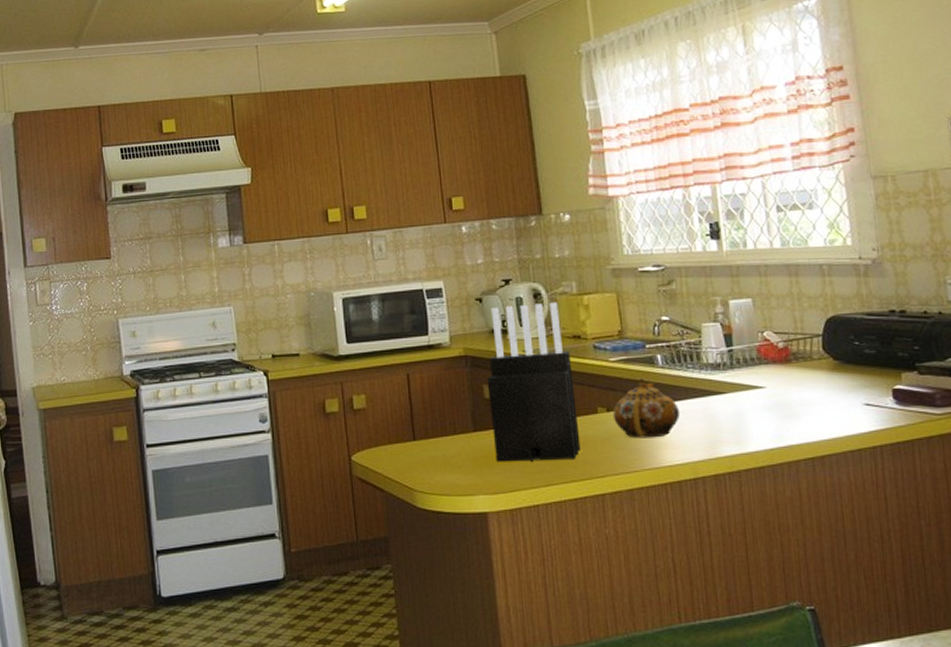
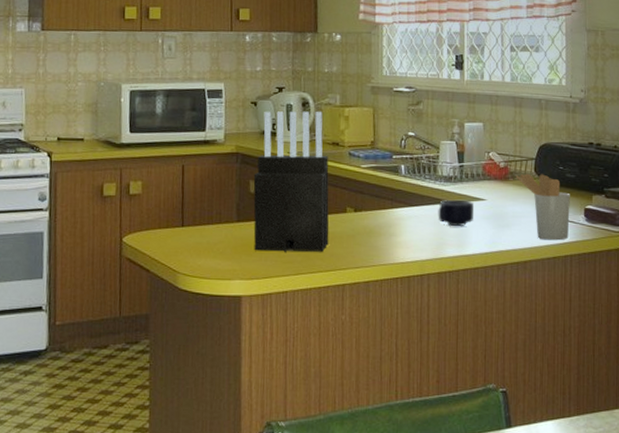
teapot: present [612,379,681,439] -> none [359,185,416,238]
mug: none [707,389,753,422] -> present [438,199,475,227]
utensil holder: none [799,352,875,430] -> present [515,173,570,241]

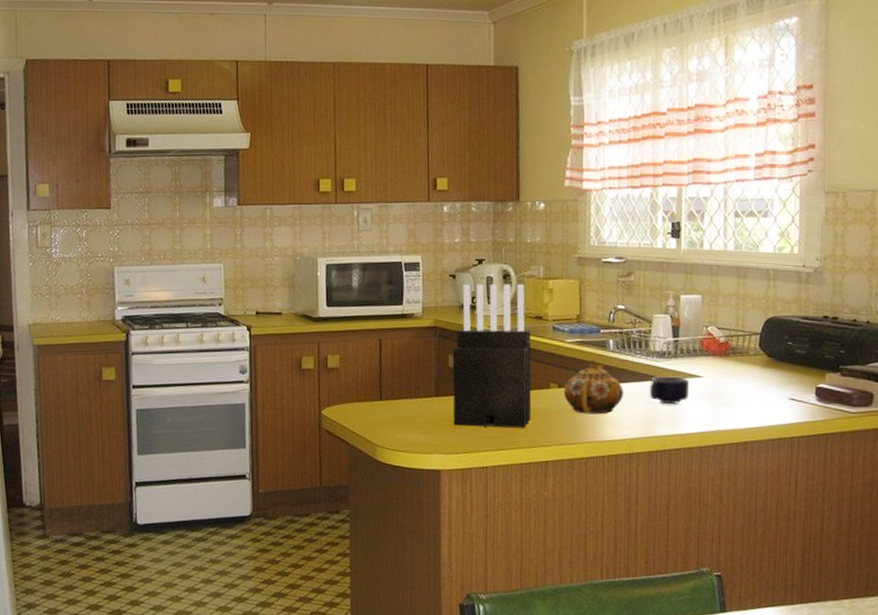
teapot: none [359,185,416,238] -> present [563,361,625,415]
utensil holder: present [515,173,570,241] -> none [737,349,800,421]

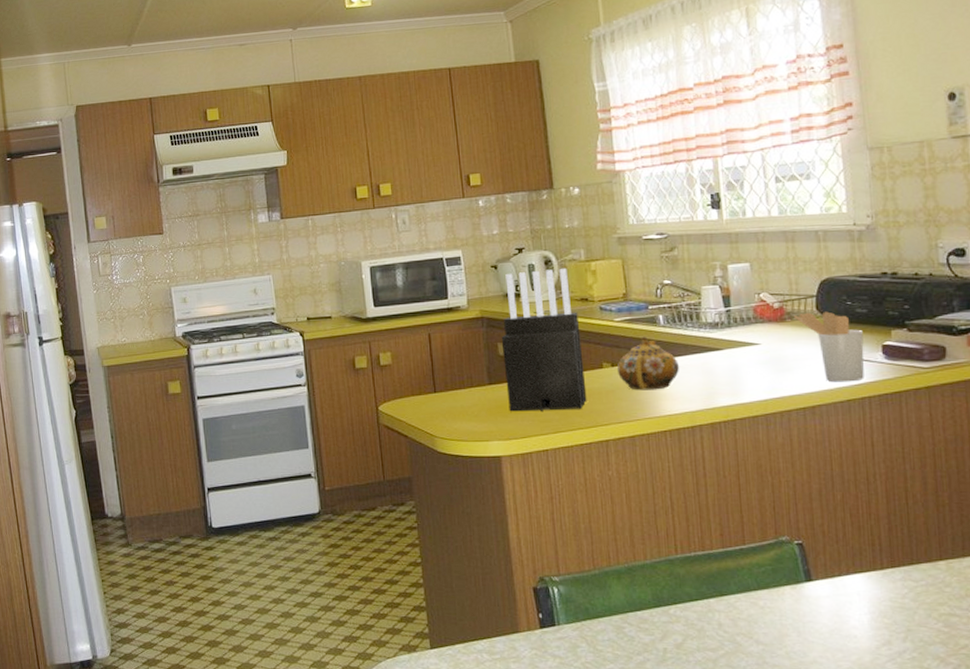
mug: present [649,376,690,405] -> none [705,345,748,375]
utensil holder: none [737,349,800,421] -> present [793,311,865,382]

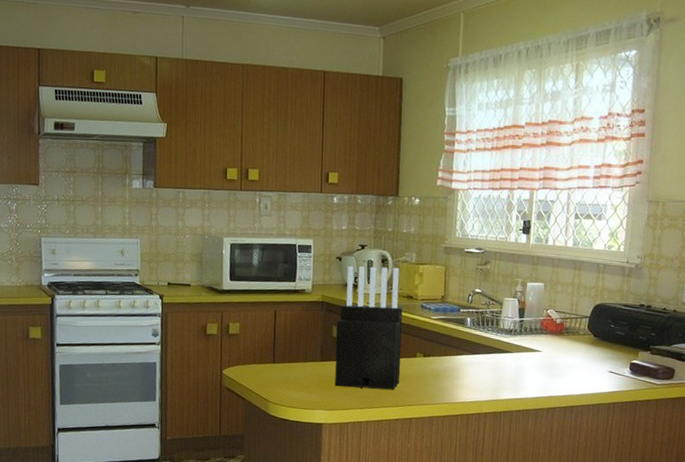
teapot: present [616,337,680,391] -> none [427,335,477,380]
utensil holder: present [793,311,865,382] -> none [570,329,618,390]

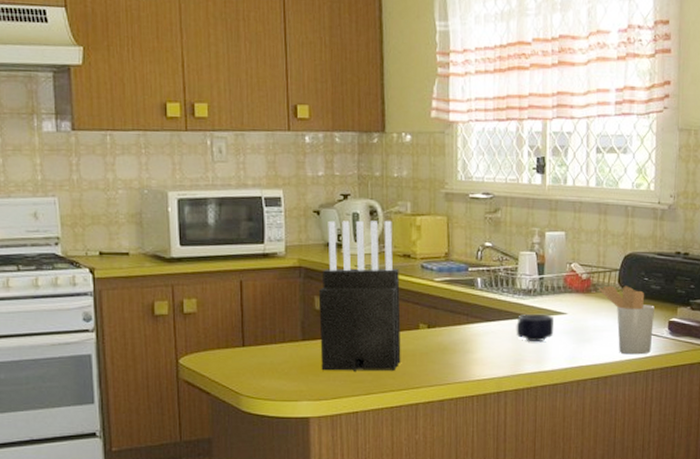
mug: none [497,350,530,374] -> present [516,313,554,343]
utensil holder: none [570,329,618,390] -> present [598,285,655,355]

